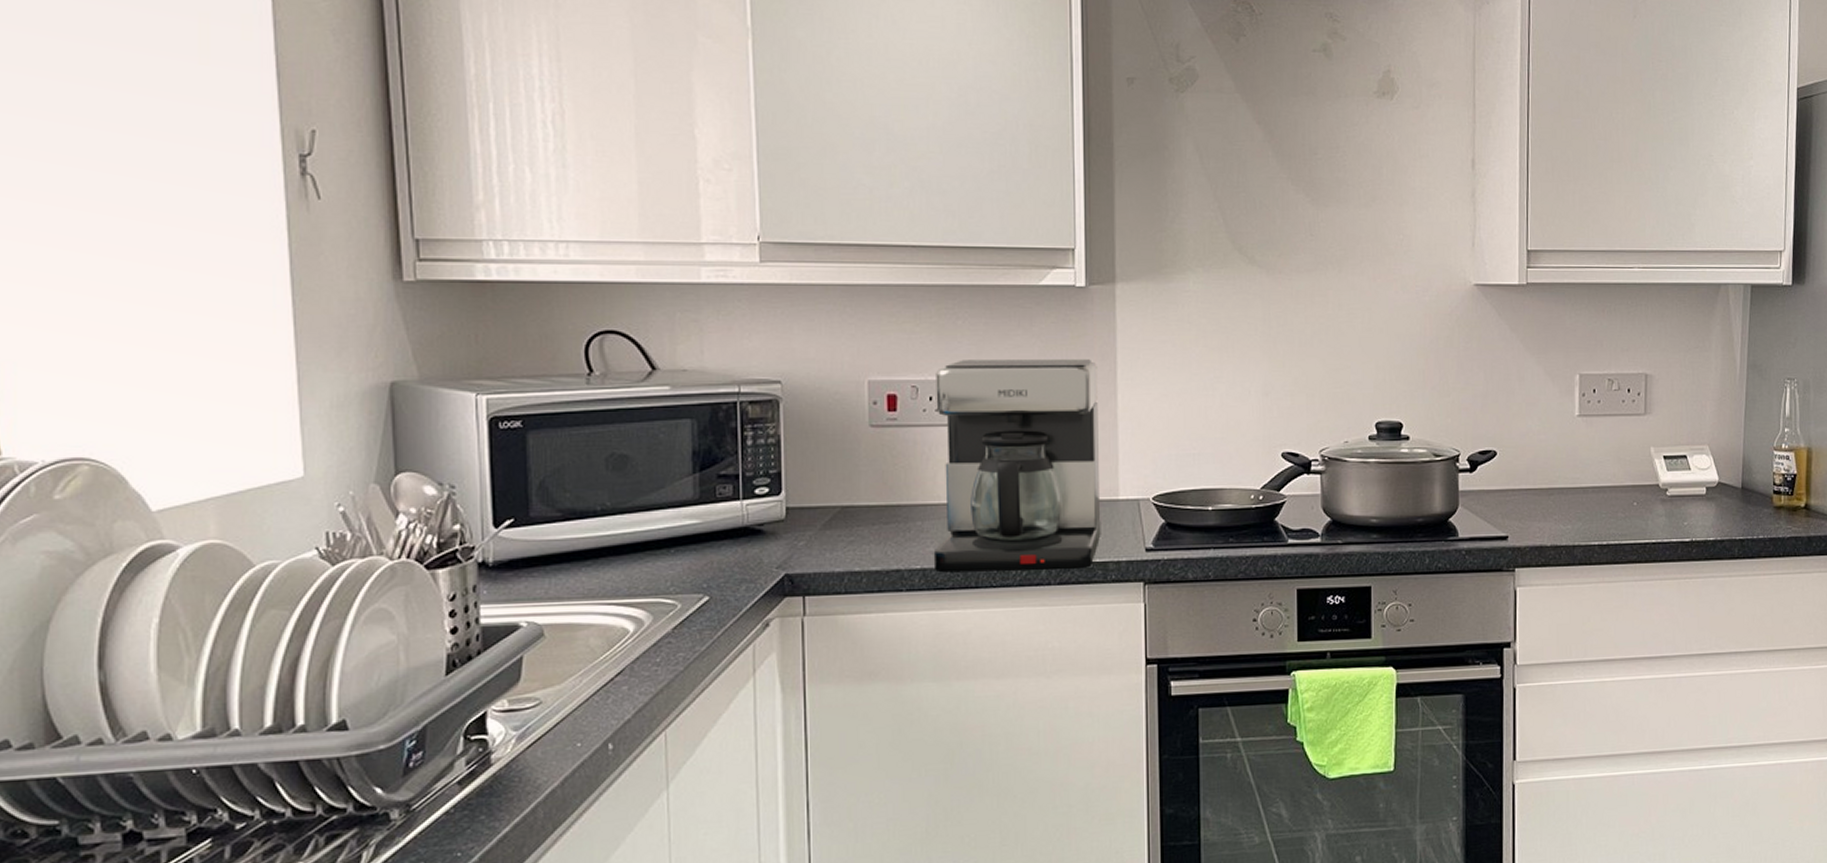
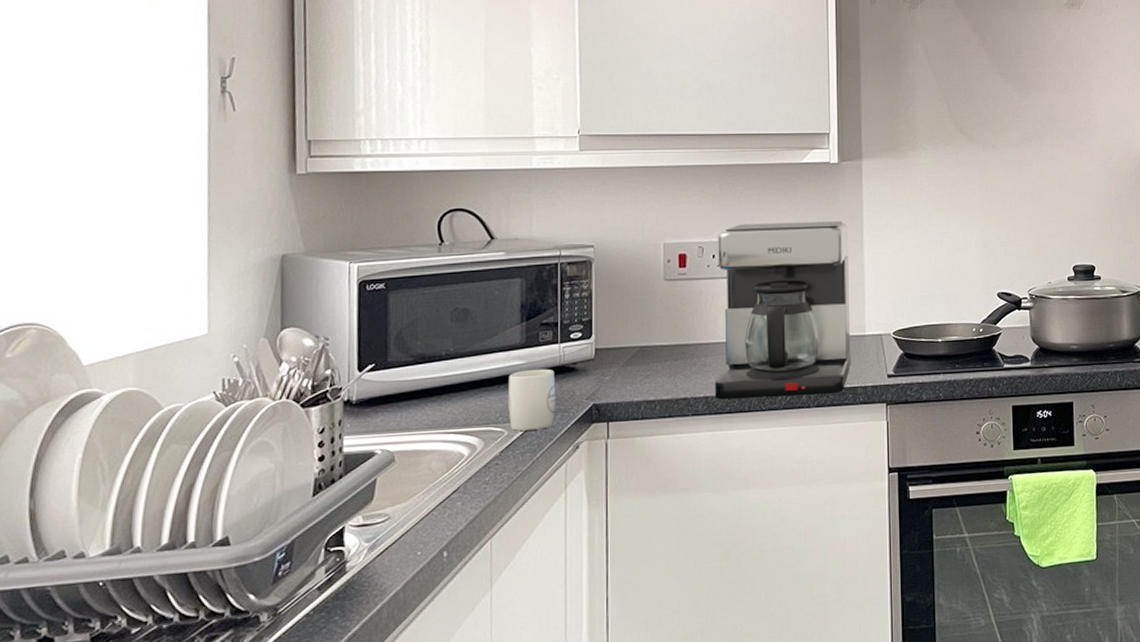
mug: none [679,530,739,604] -> present [507,368,556,431]

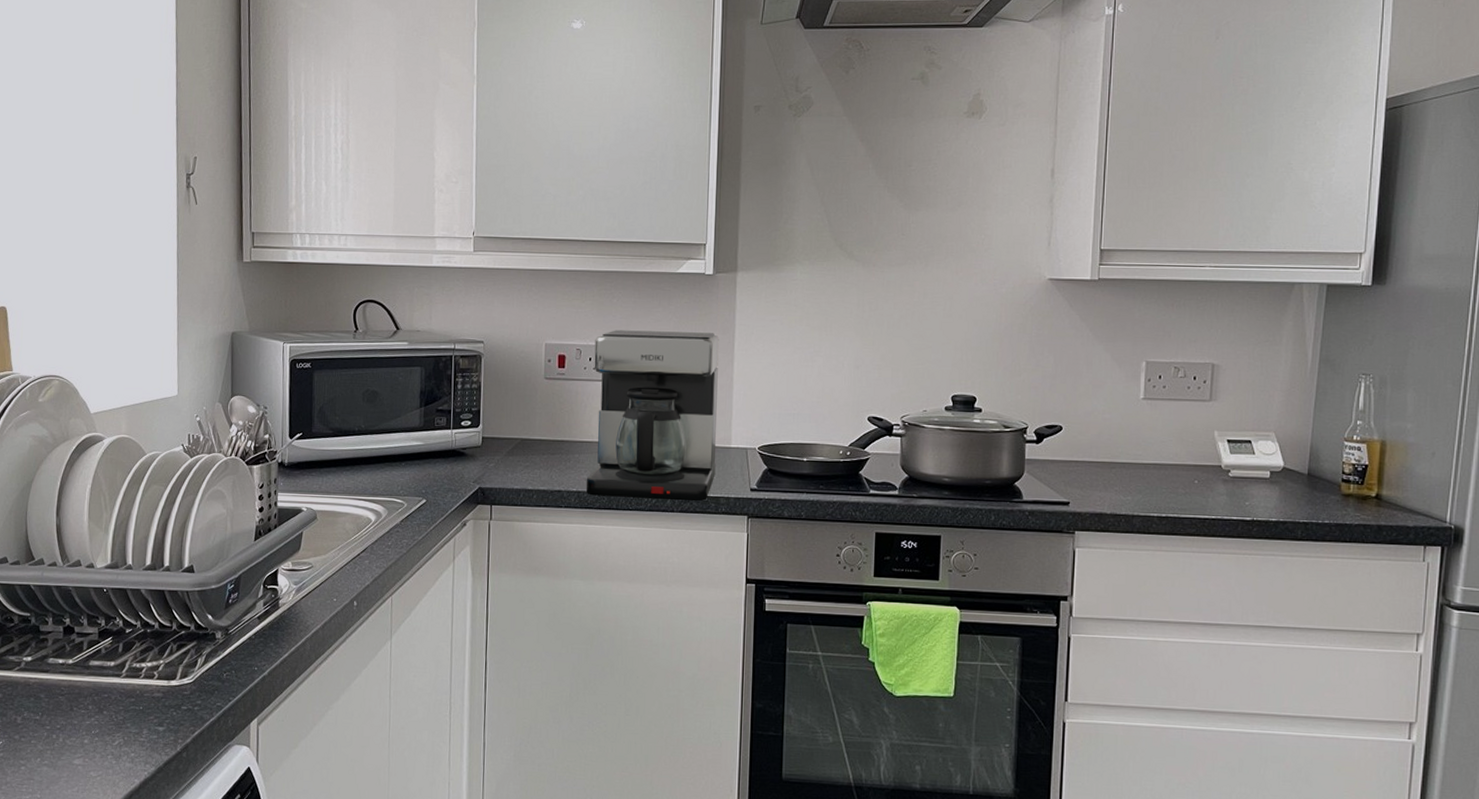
mug: present [507,368,556,431] -> none [407,450,448,505]

